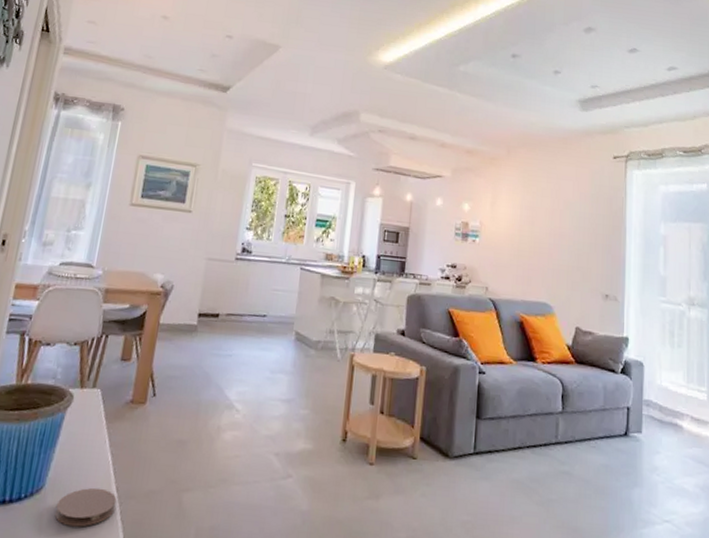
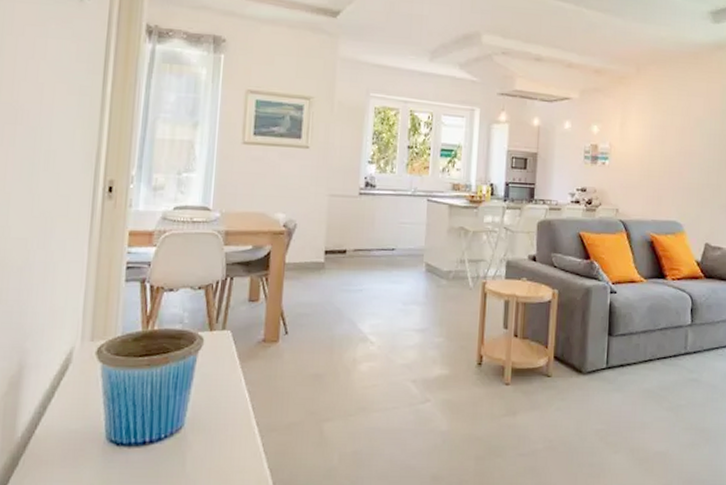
coaster: present [54,487,117,527] -> none [197,423,258,461]

